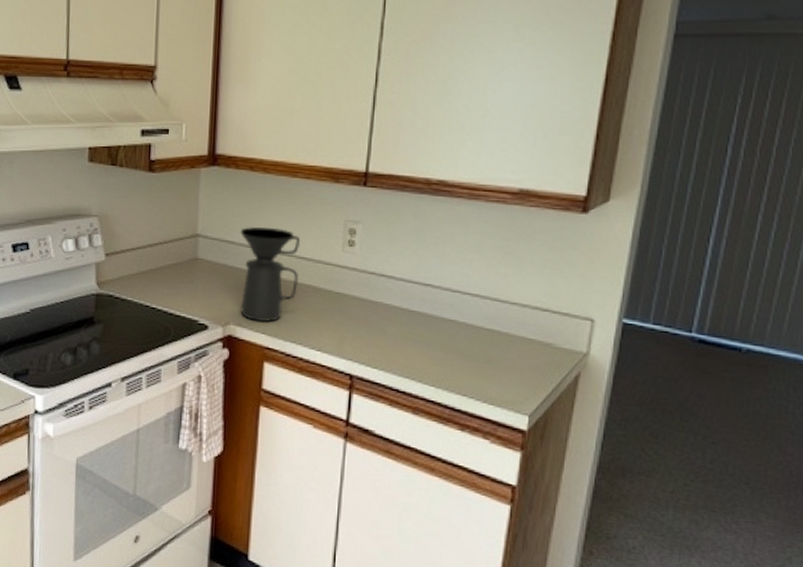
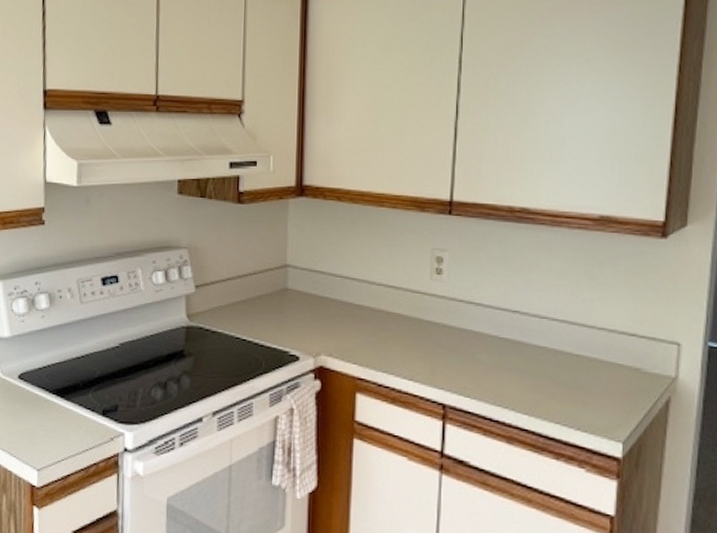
coffee maker: present [240,226,301,323] -> none [329,256,389,353]

